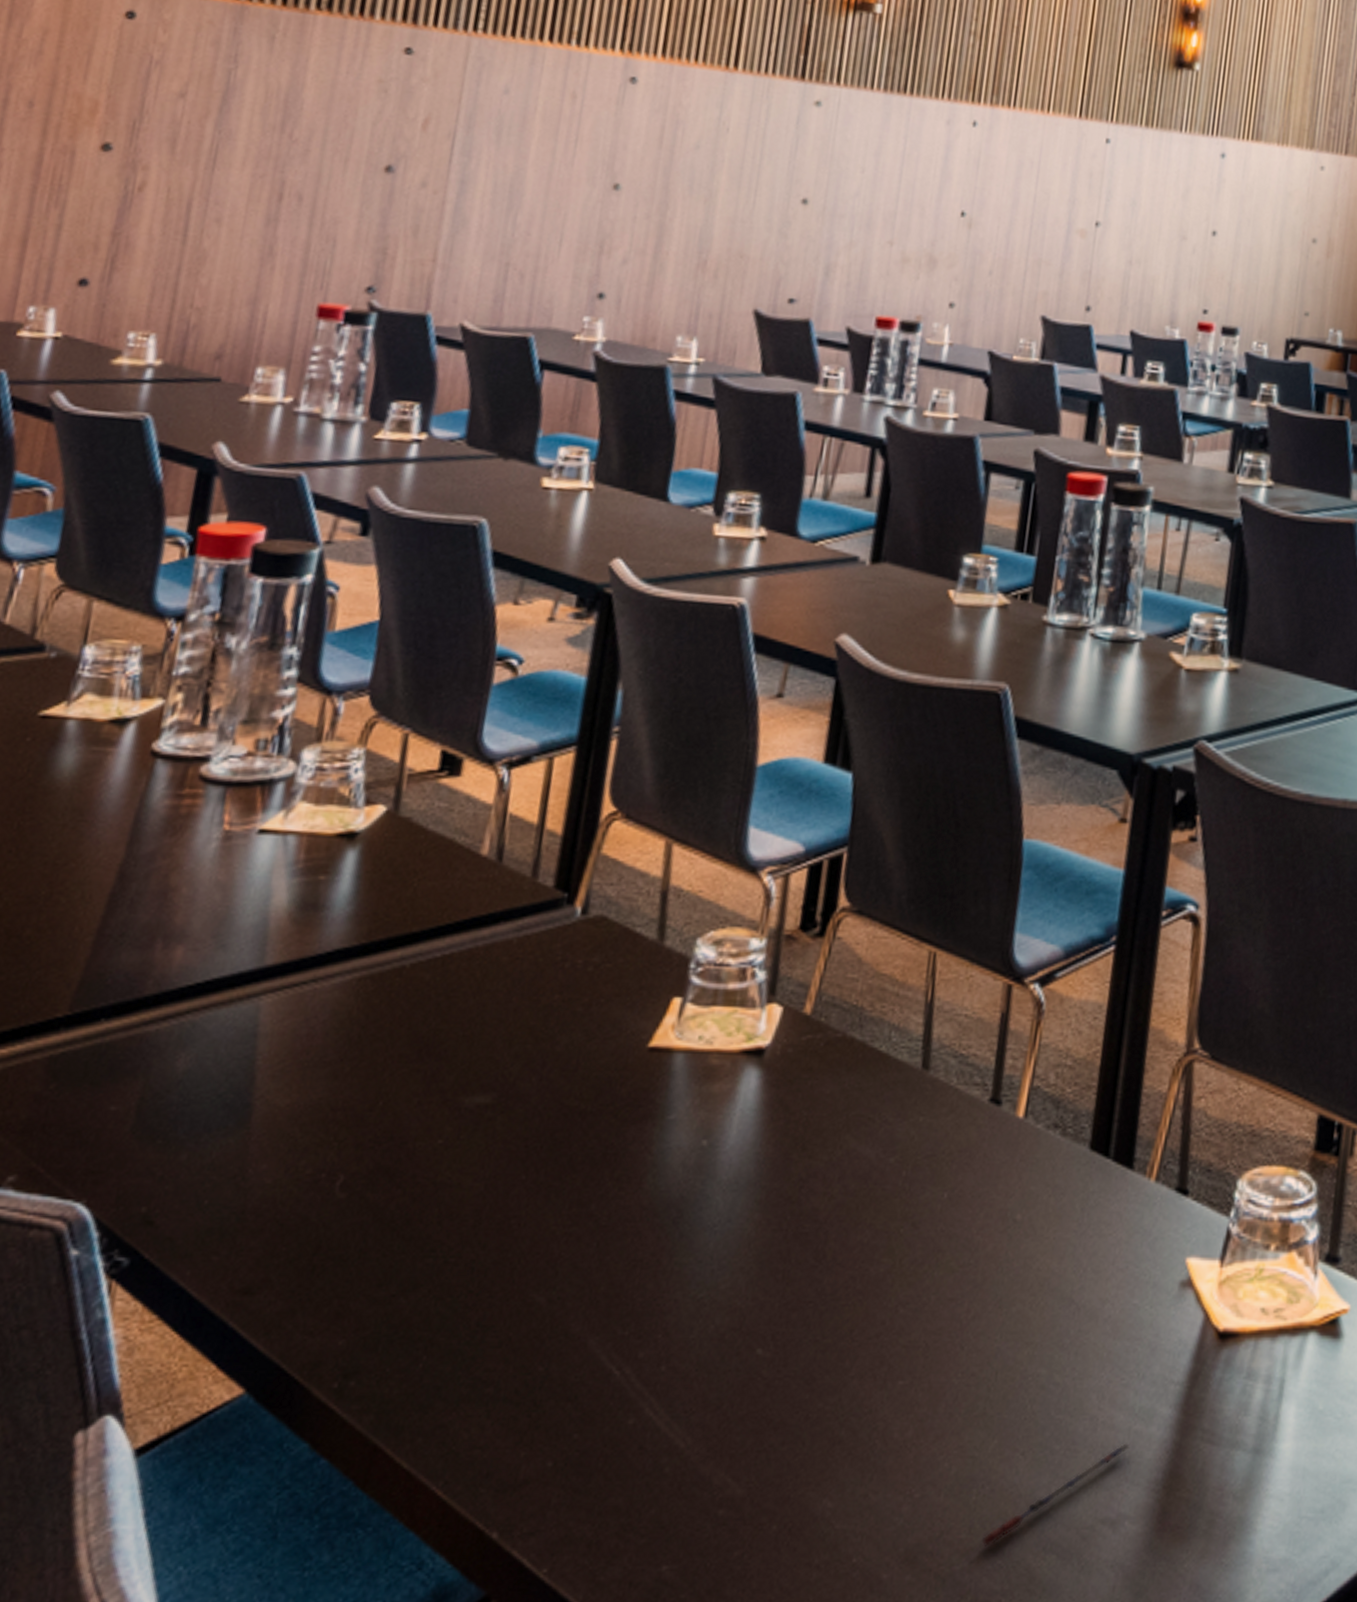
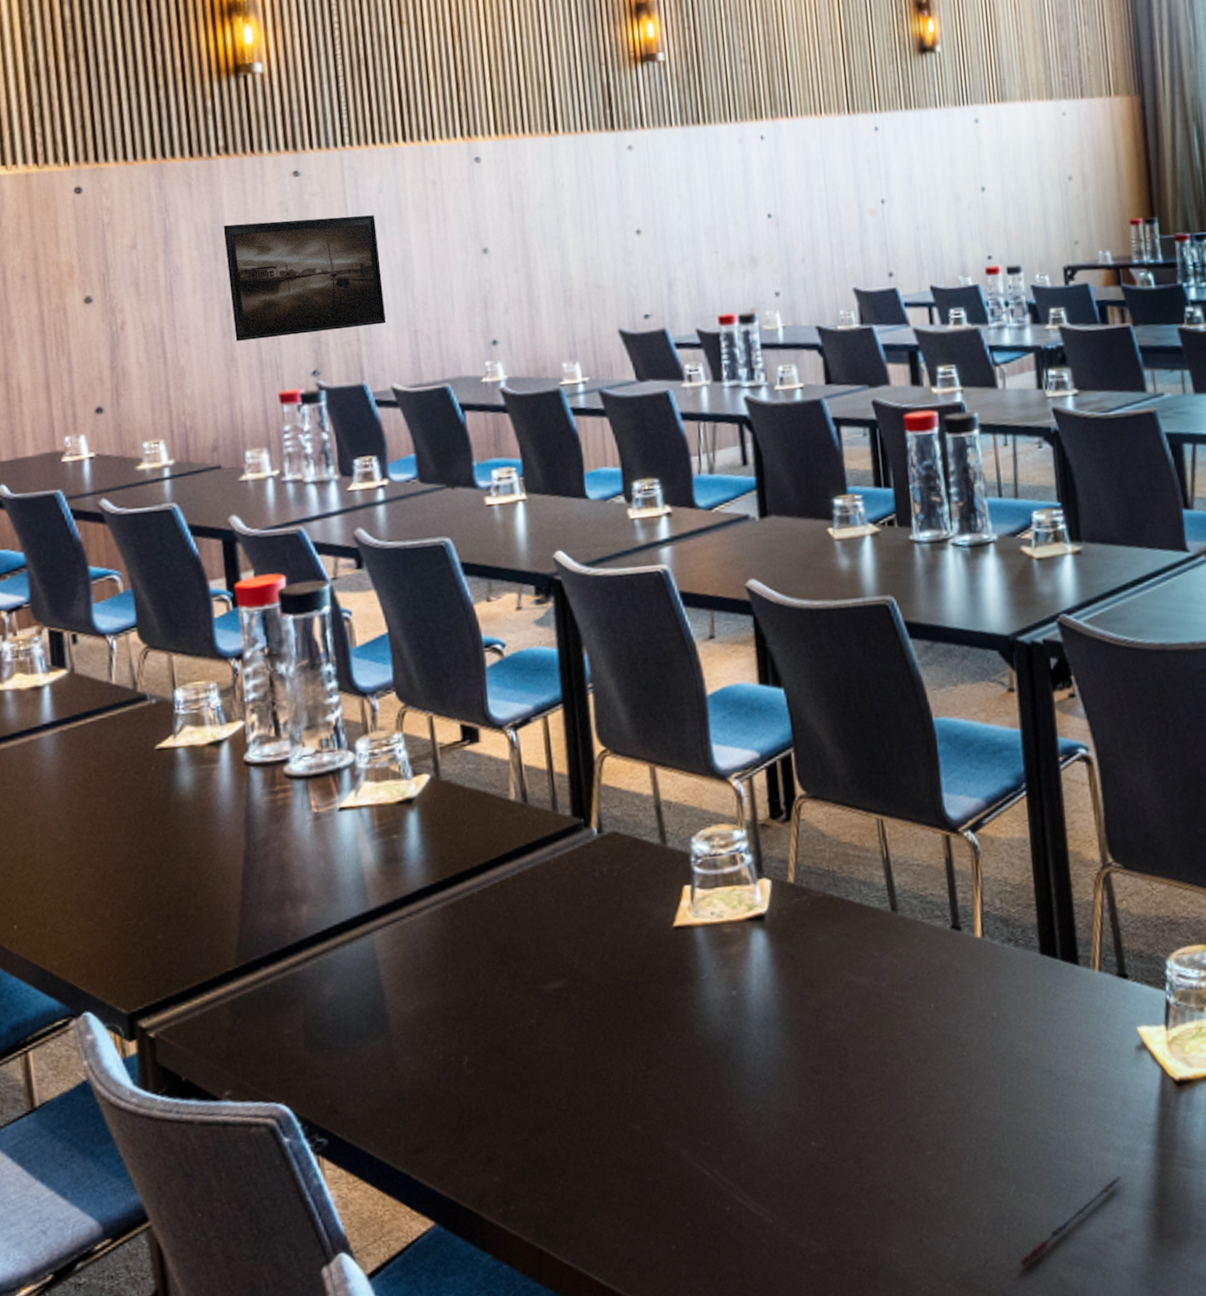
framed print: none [280,92,493,248] -> present [223,215,386,342]

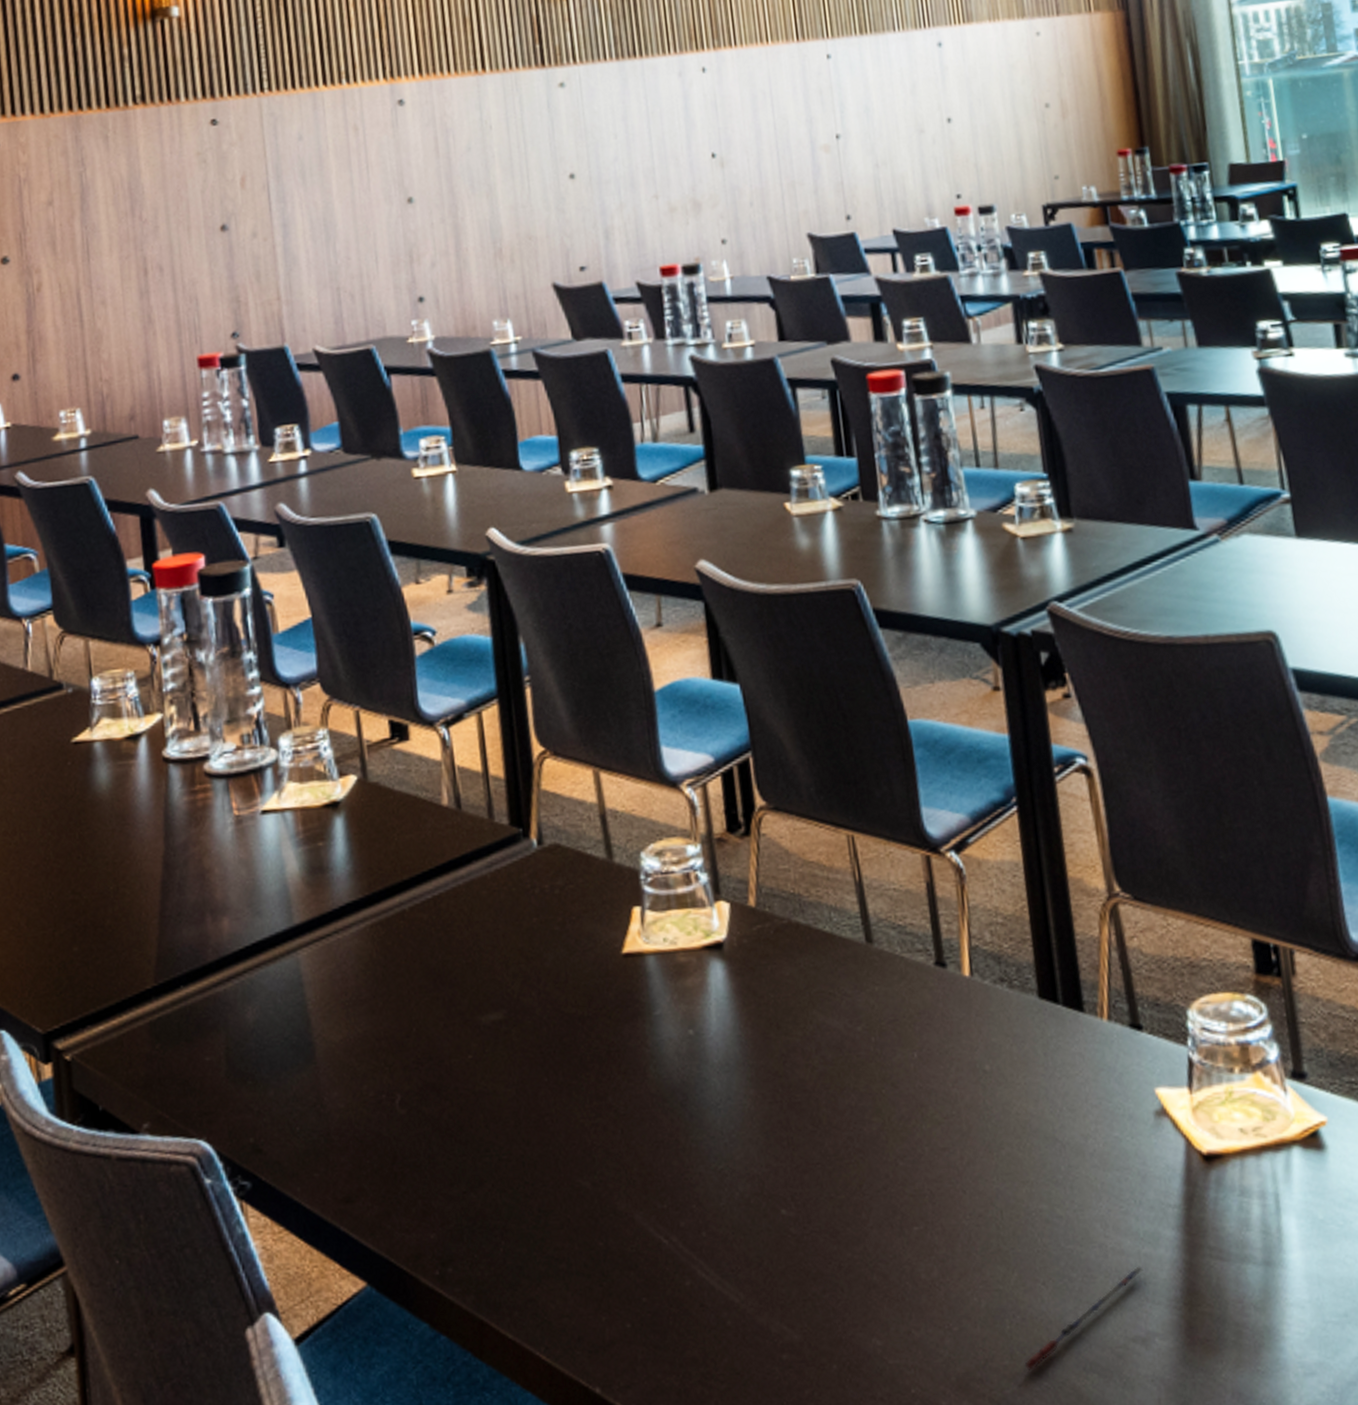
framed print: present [223,215,386,342] -> none [140,164,307,303]

